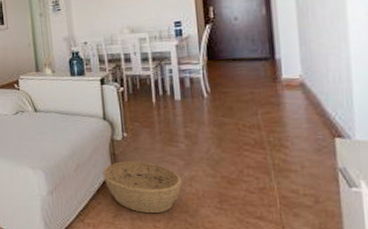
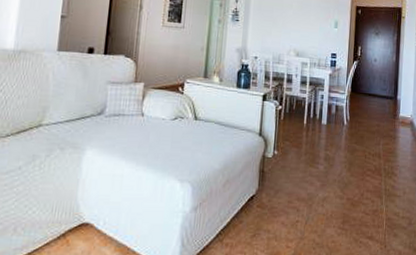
basket: present [102,161,182,213] -> none [249,179,317,232]

